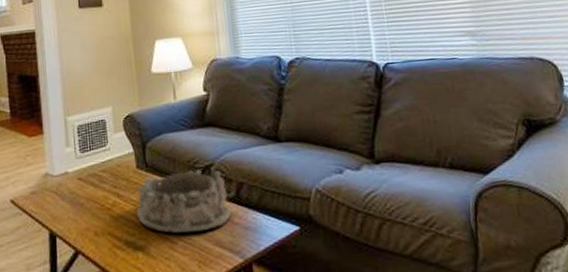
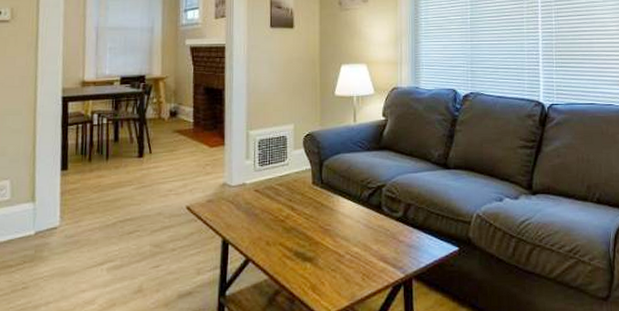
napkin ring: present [137,170,232,235] -> none [309,190,398,249]

